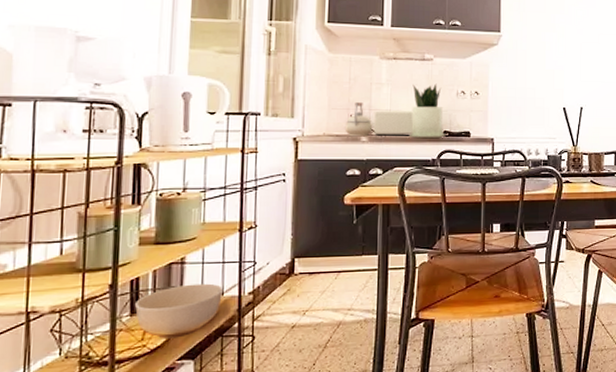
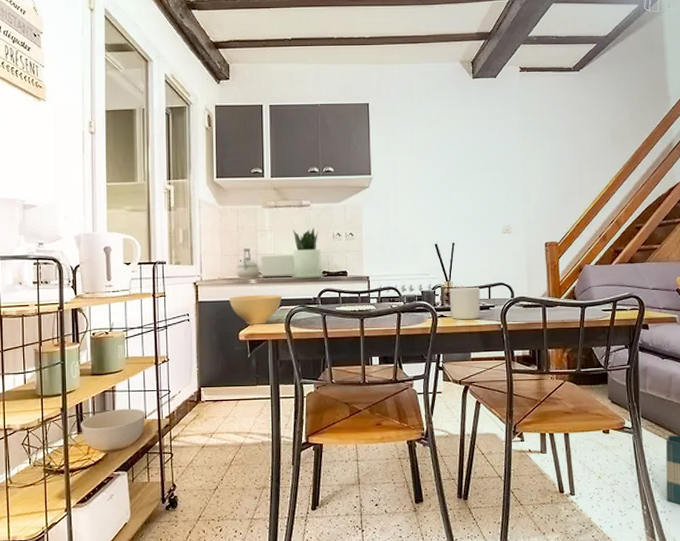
bowl: none [334,155,397,187] -> present [228,295,283,325]
mug: none [575,152,606,186] -> present [449,287,480,320]

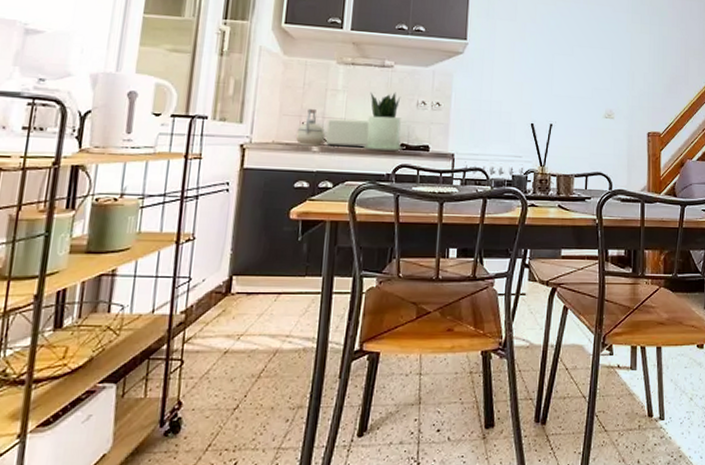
bowl: present [81,408,146,454] -> none [59,299,155,358]
bowl: present [228,295,283,325] -> none [282,165,350,202]
mug: present [449,287,480,320] -> none [542,173,576,212]

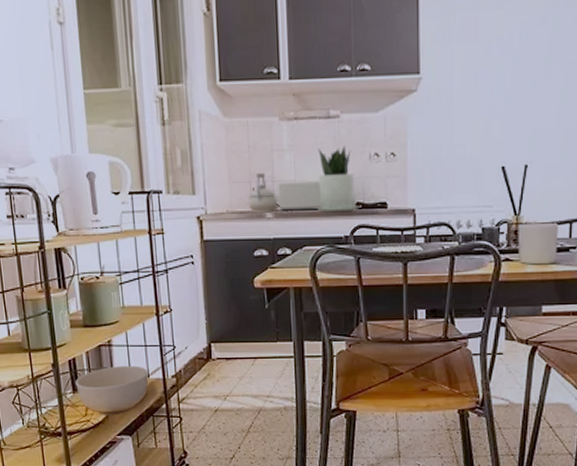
bowl: none [59,299,155,358] -> present [75,365,149,416]
mug: none [542,173,576,212] -> present [517,222,558,265]

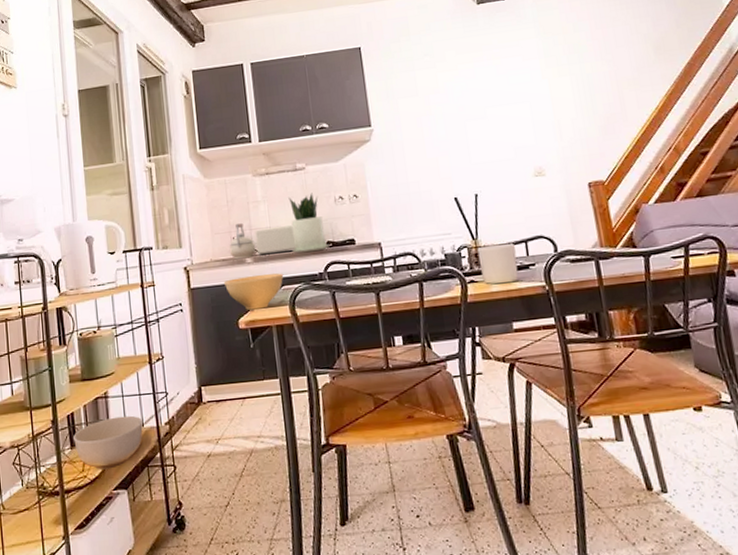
bowl: none [240,232,306,269] -> present [223,273,284,310]

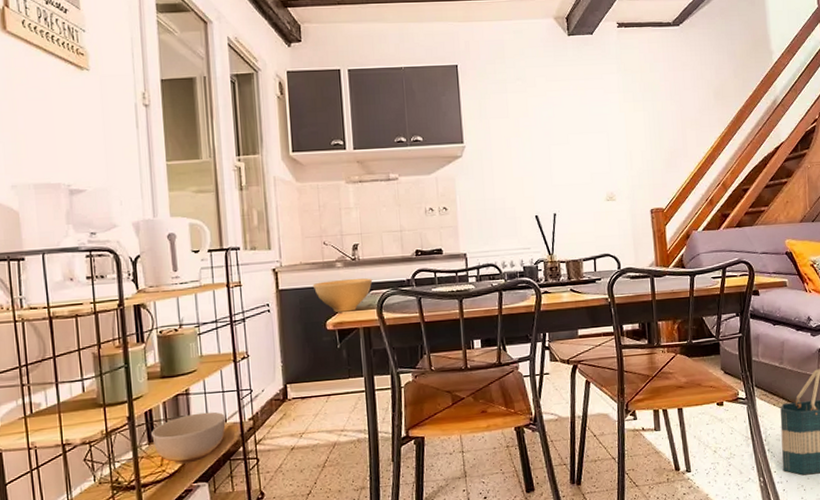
kettle: present [229,223,256,260] -> none [319,229,347,264]
toaster: present [254,225,297,257] -> none [345,233,386,262]
planter: present [288,193,330,254] -> none [380,203,418,261]
mug: present [477,243,519,285] -> none [552,259,586,296]

